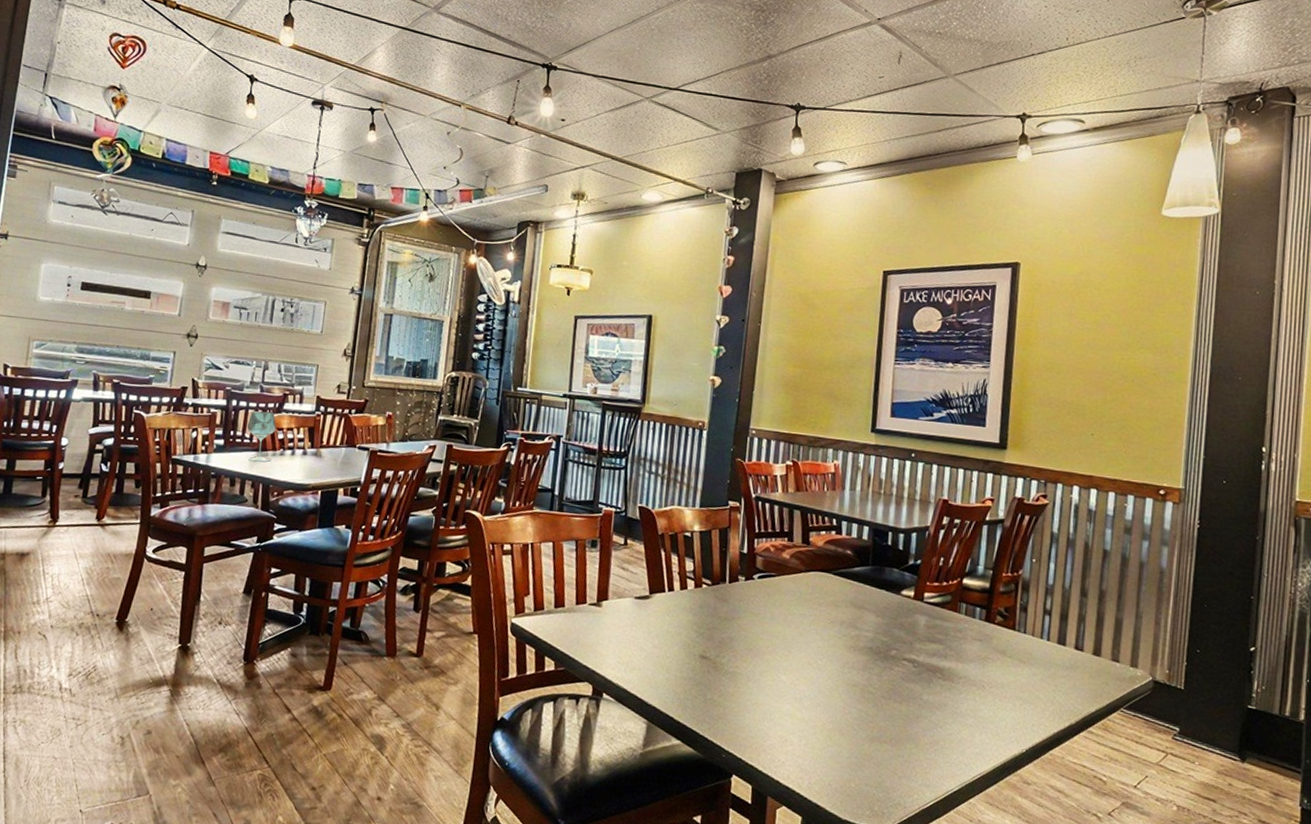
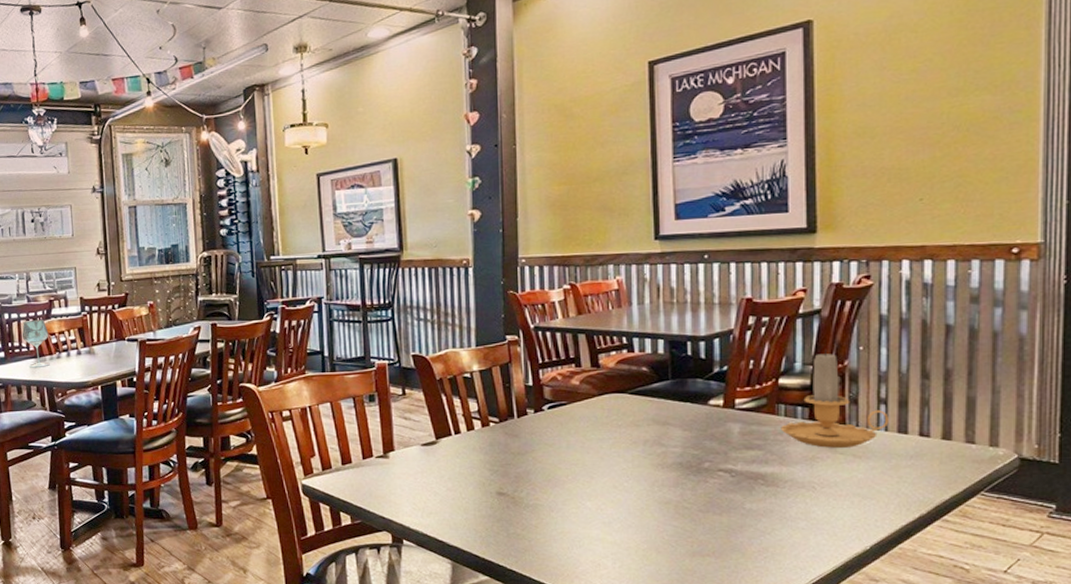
candle: none [960,557,1051,653] -> present [781,350,889,448]

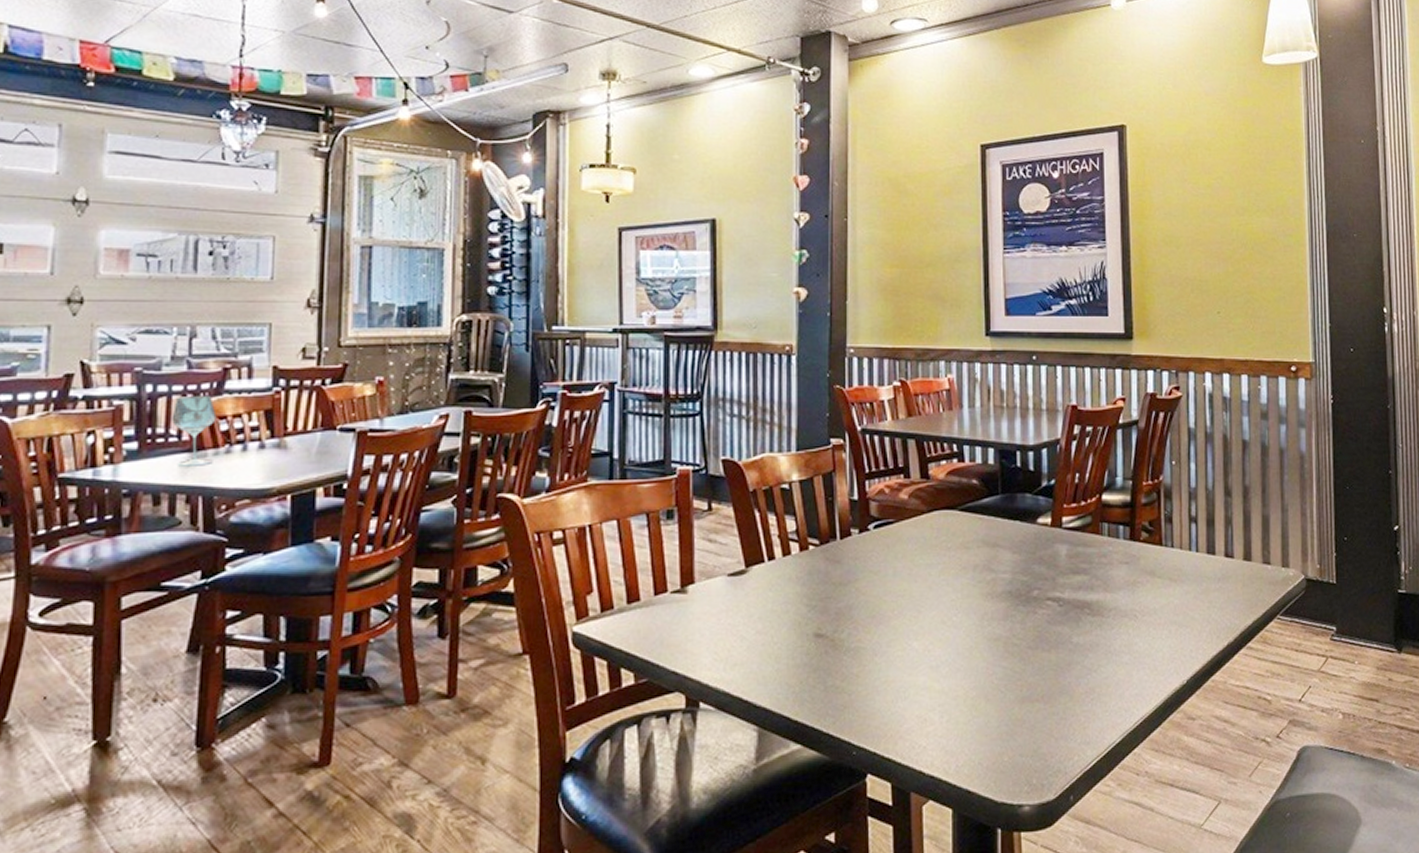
candle: present [781,350,889,448] -> none [1104,463,1199,571]

